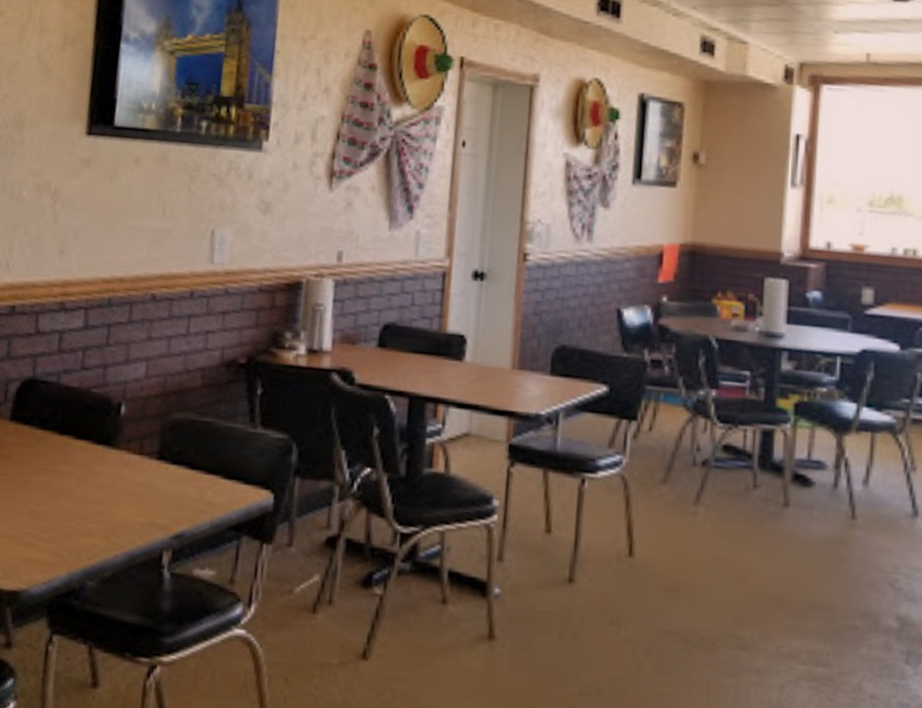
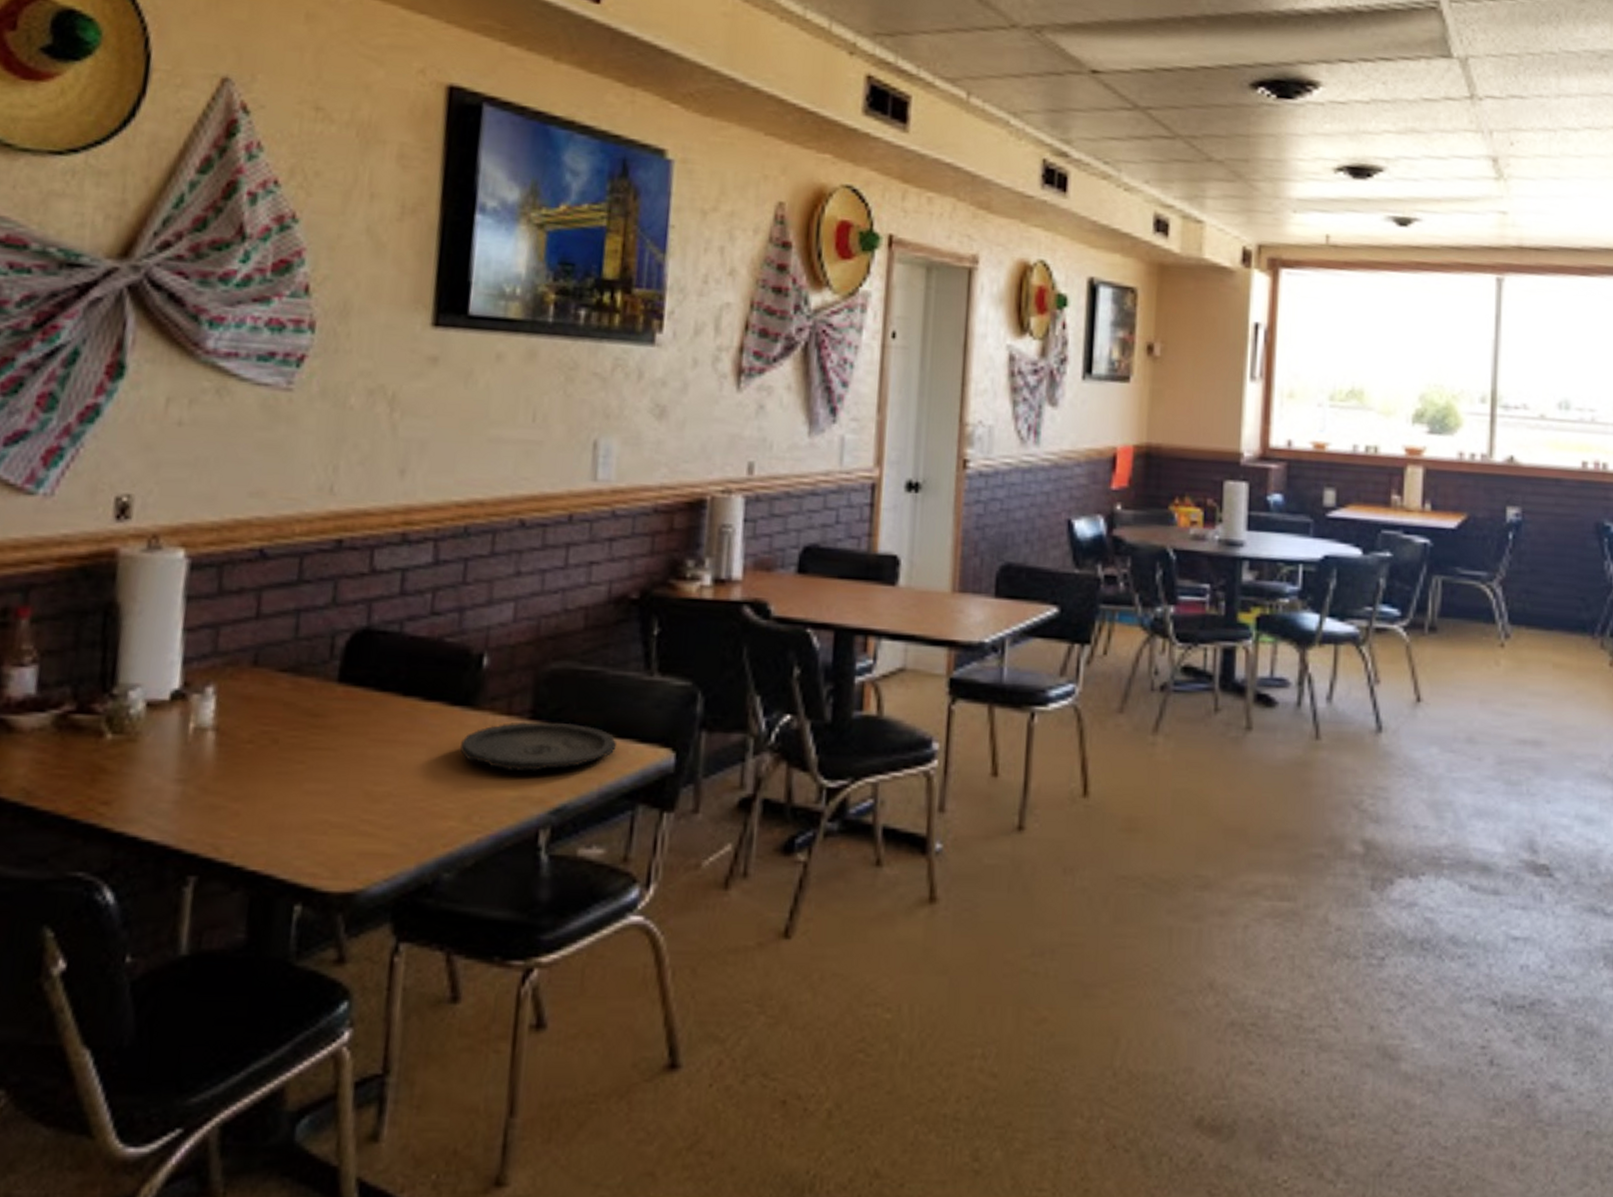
plate: none [102,461,227,502] -> present [460,721,618,771]

